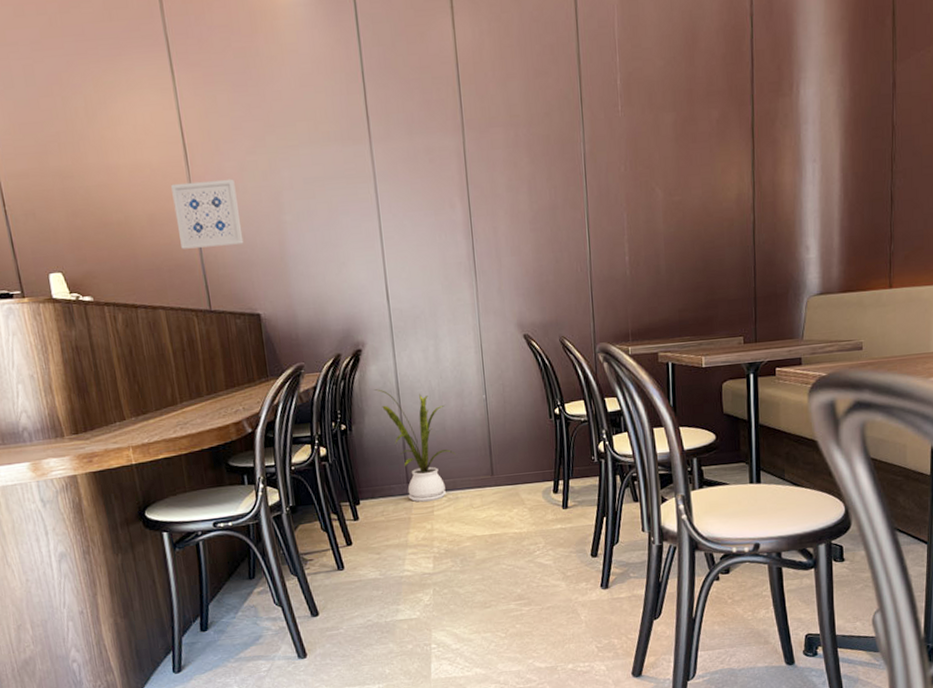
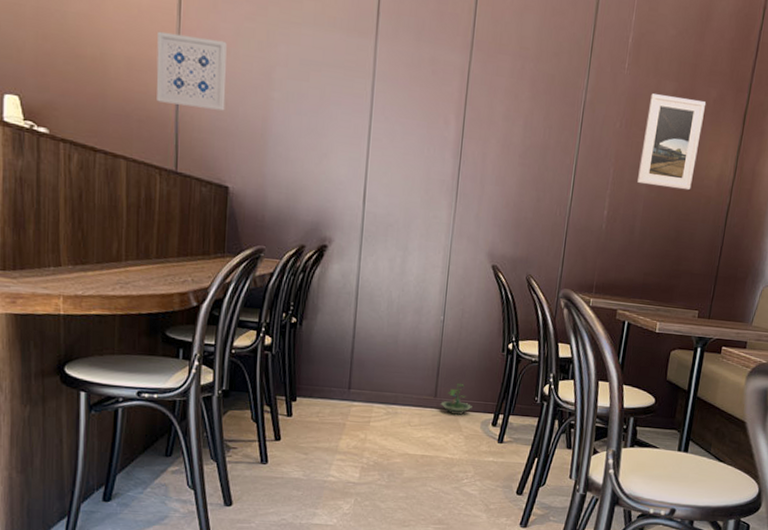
house plant: present [374,389,456,503] -> none [332,288,403,412]
terrarium: none [498,457,531,489] -> present [440,384,472,415]
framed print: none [650,124,711,222] -> present [637,93,706,191]

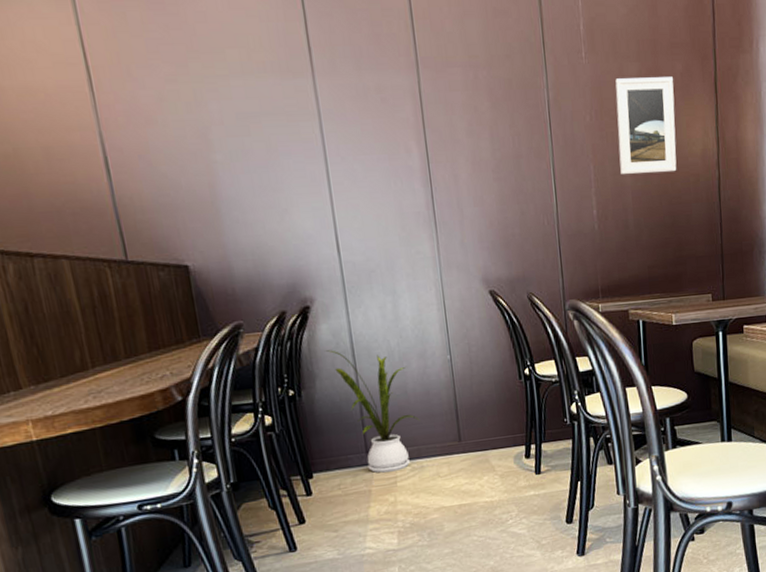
wall art: present [156,31,227,111] -> none [72,109,166,189]
house plant: none [332,288,403,412] -> present [325,350,419,473]
terrarium: present [440,384,472,415] -> none [466,421,501,456]

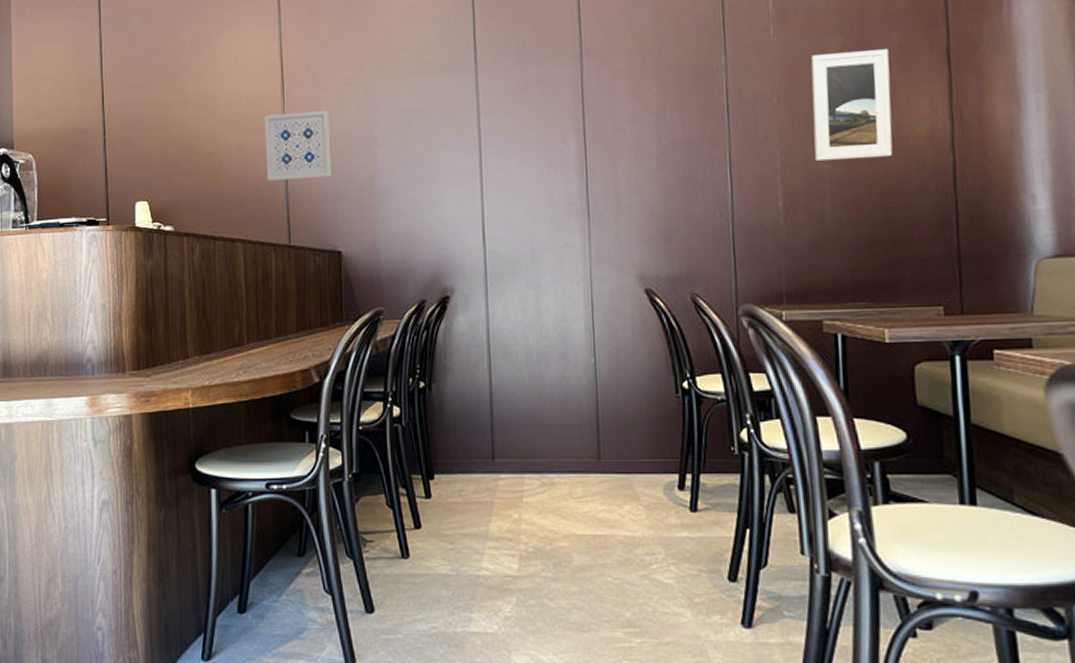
wall art: none [72,109,166,189] -> present [265,109,332,181]
house plant: present [325,350,419,473] -> none [460,343,554,484]

